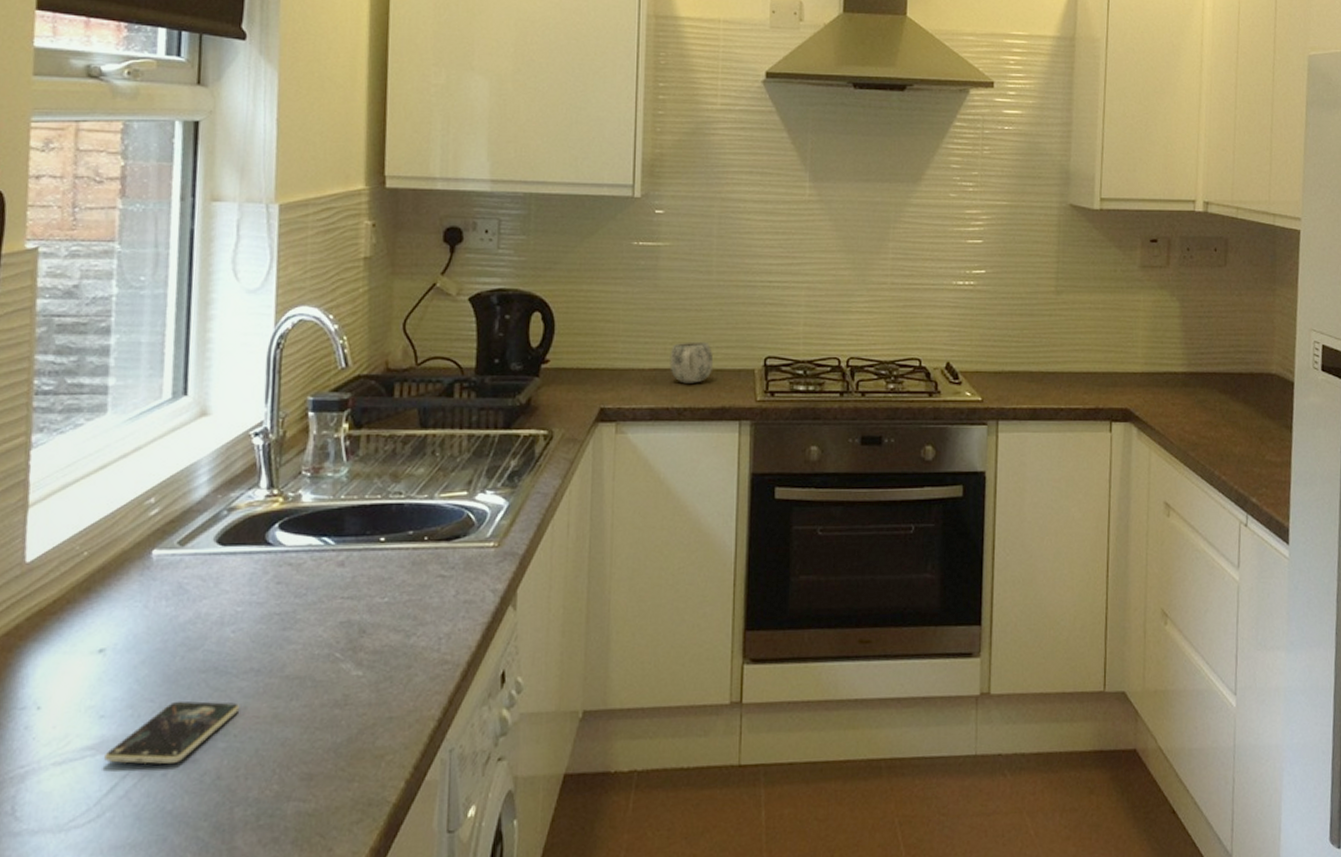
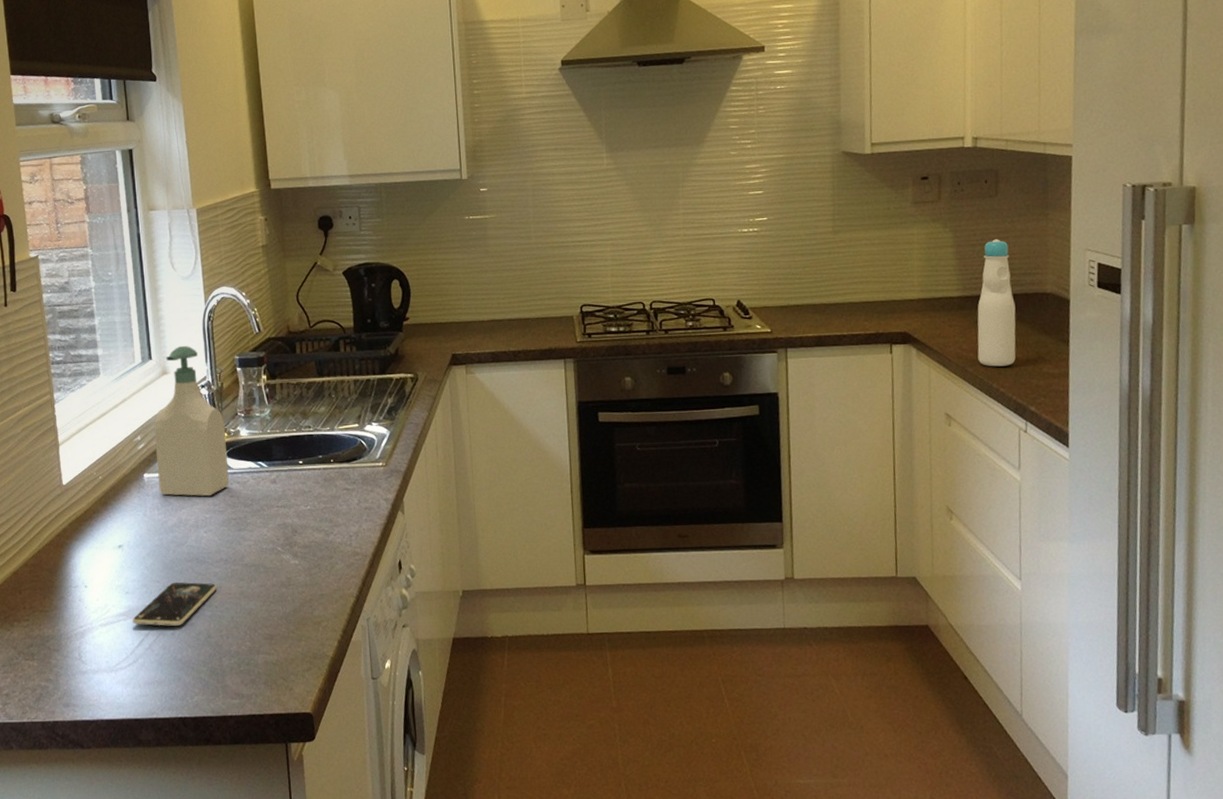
soap bottle: none [172,378,281,583] -> present [154,345,230,497]
mug: present [669,341,714,384] -> none [503,295,539,331]
bottle: none [1200,312,1241,452] -> present [977,239,1016,367]

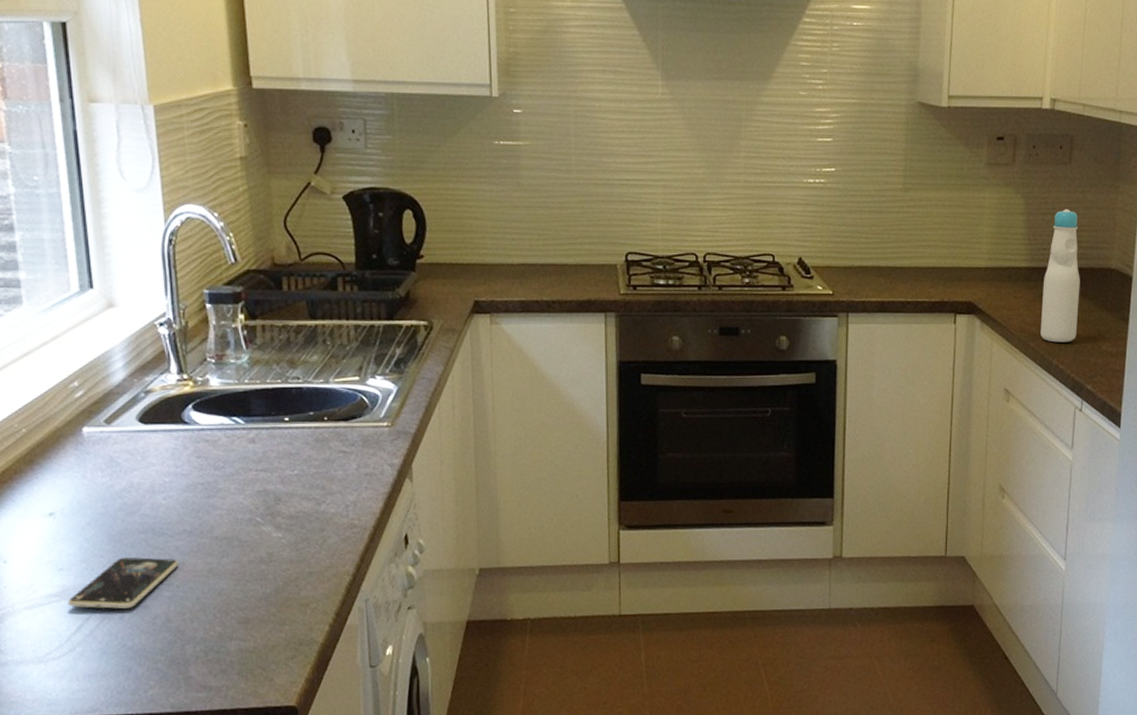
soap bottle: present [154,345,230,497] -> none [96,273,196,457]

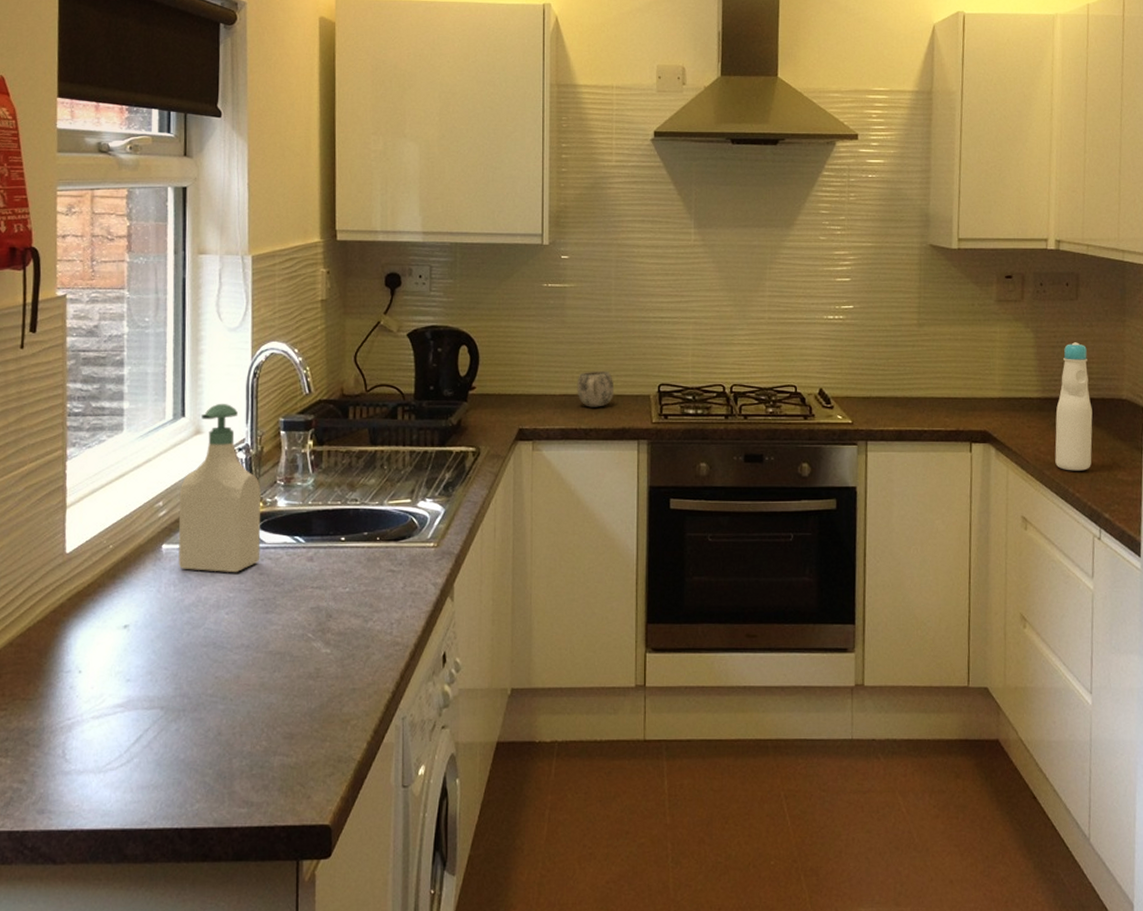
smartphone: present [68,557,179,609] -> none [131,669,235,721]
soap bottle: none [96,273,196,457] -> present [178,403,261,573]
mug: none [536,238,578,278] -> present [577,370,615,407]

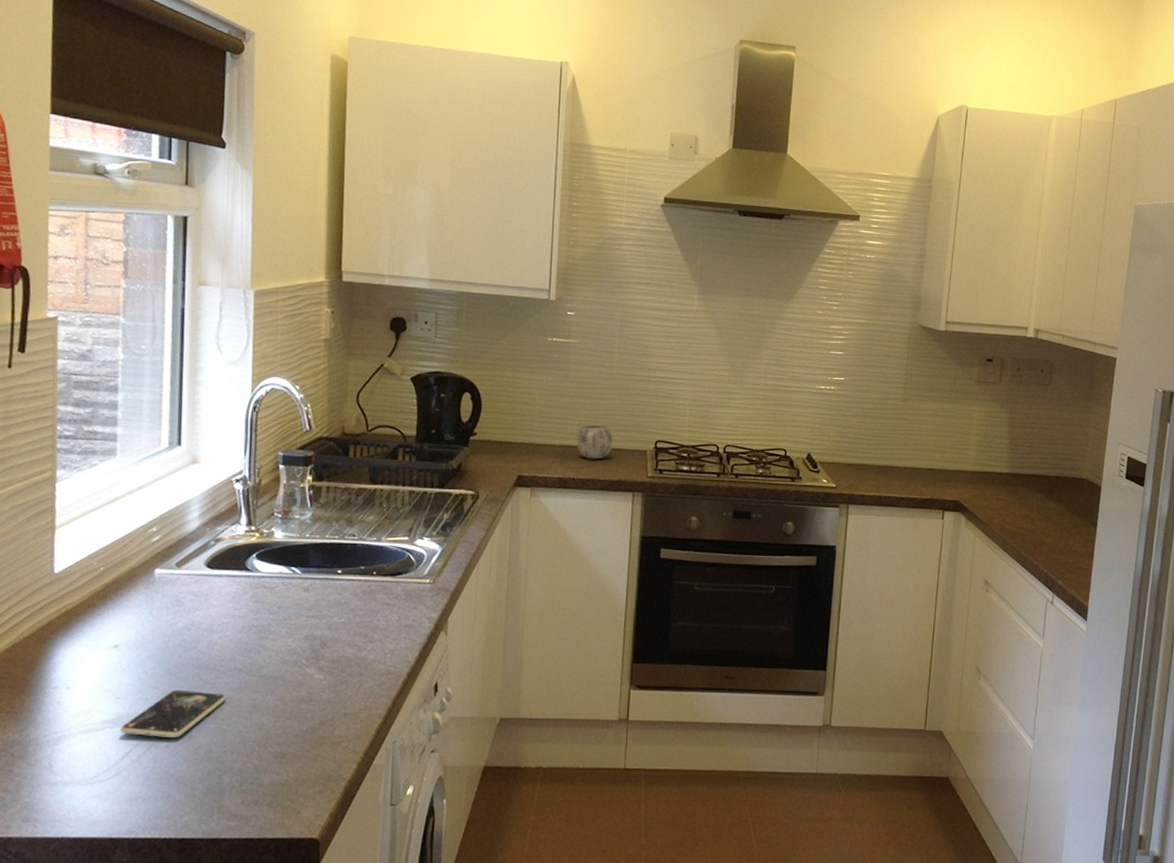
smartphone: none [131,669,235,721] -> present [120,689,227,737]
soap bottle: present [178,403,261,573] -> none [171,434,258,600]
bottle: present [1055,342,1093,471] -> none [1018,424,1055,542]

